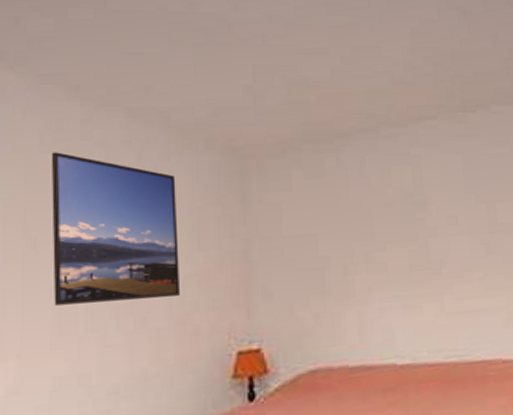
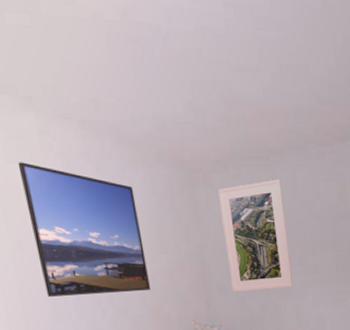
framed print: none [273,164,355,298] -> present [218,179,293,292]

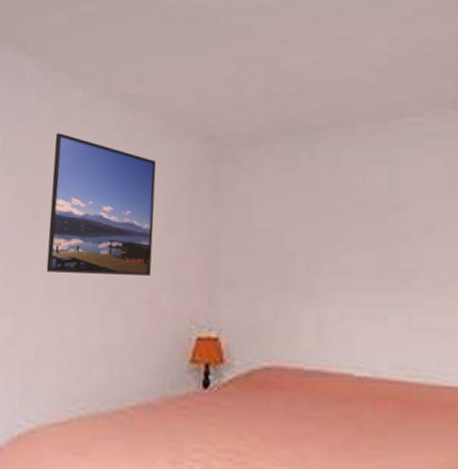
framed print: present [218,179,293,292] -> none [241,158,319,292]

